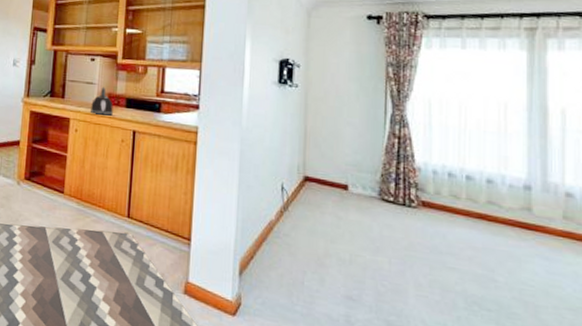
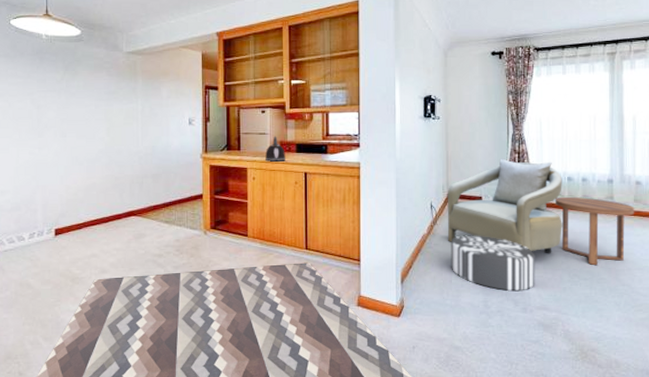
armchair: none [300,141,459,270] -> present [447,158,562,254]
pouf: none [303,228,418,311] -> present [451,235,535,292]
side table: none [447,198,564,295] -> present [554,196,635,266]

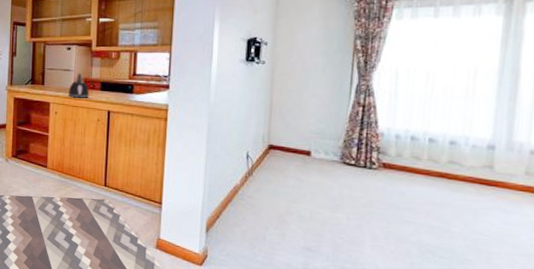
armchair: present [447,158,562,254] -> none [264,111,421,223]
pouf: present [451,235,535,292] -> none [266,190,375,260]
side table: present [554,196,635,266] -> none [407,160,525,244]

